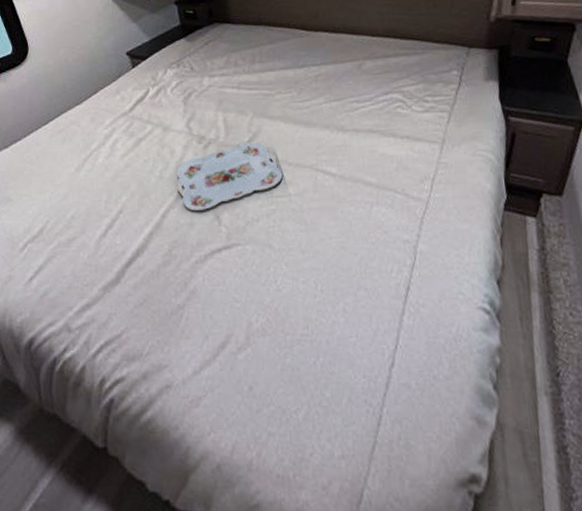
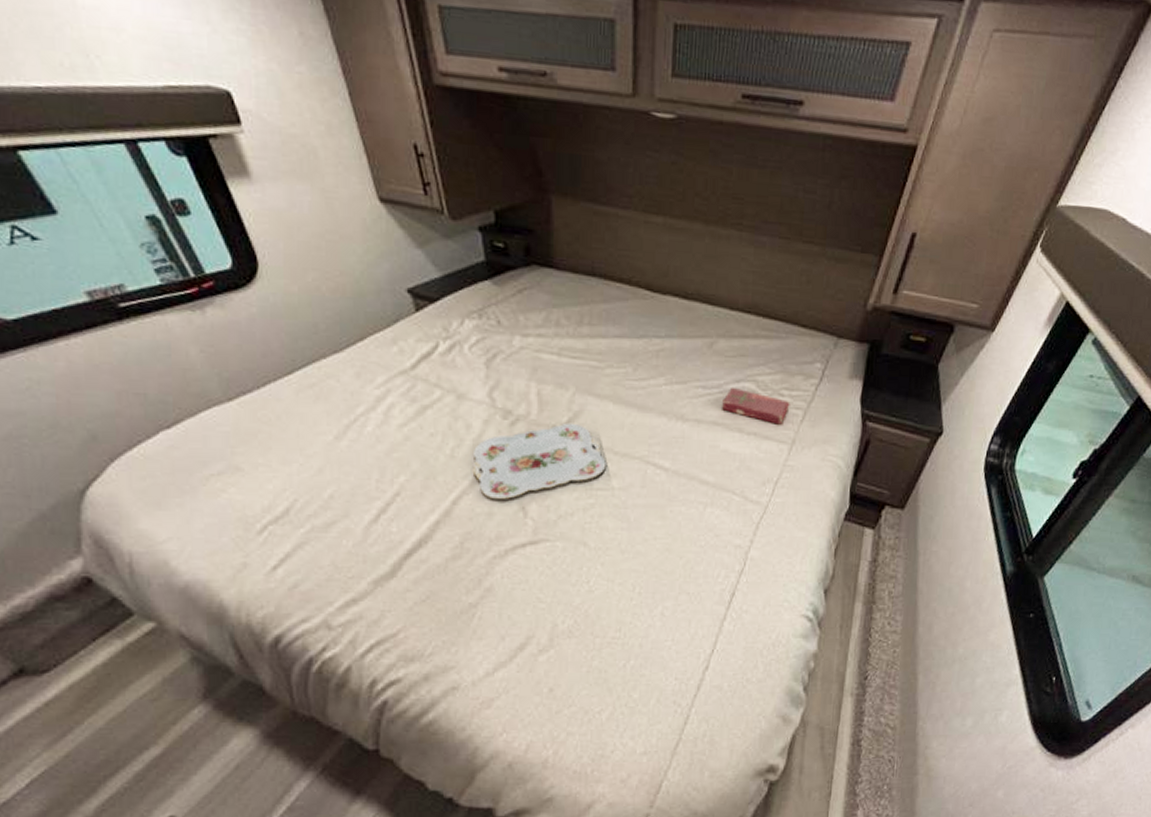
book: none [375,99,435,127] -> present [722,387,790,425]

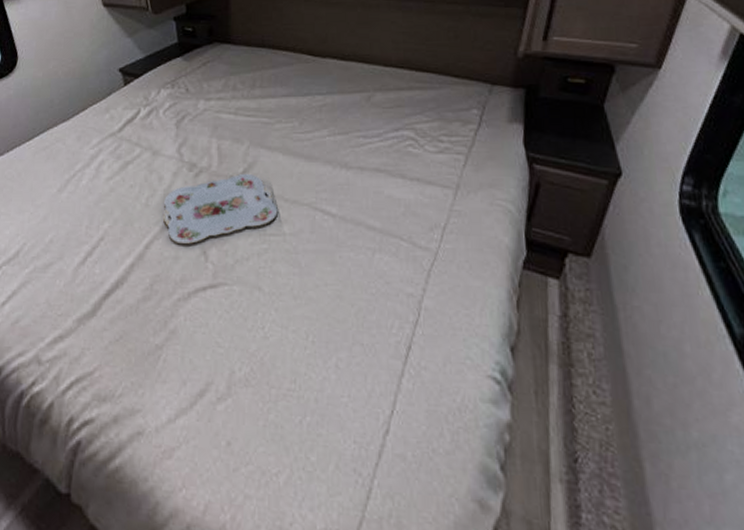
book: present [722,387,790,425] -> none [383,135,451,170]

